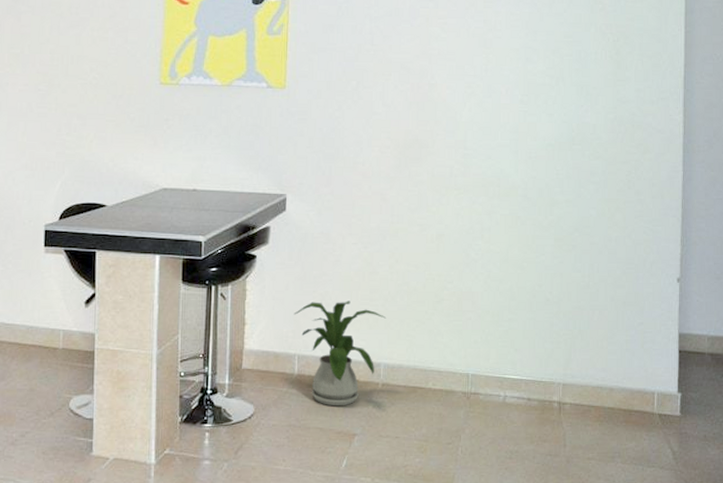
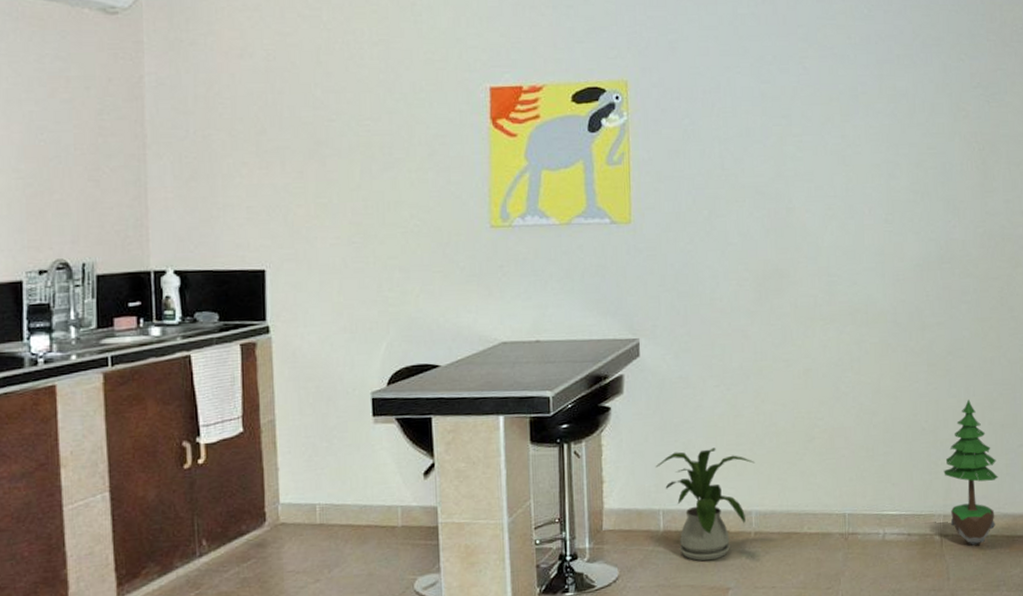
potted tree: none [565,275,618,415] -> present [943,400,998,545]

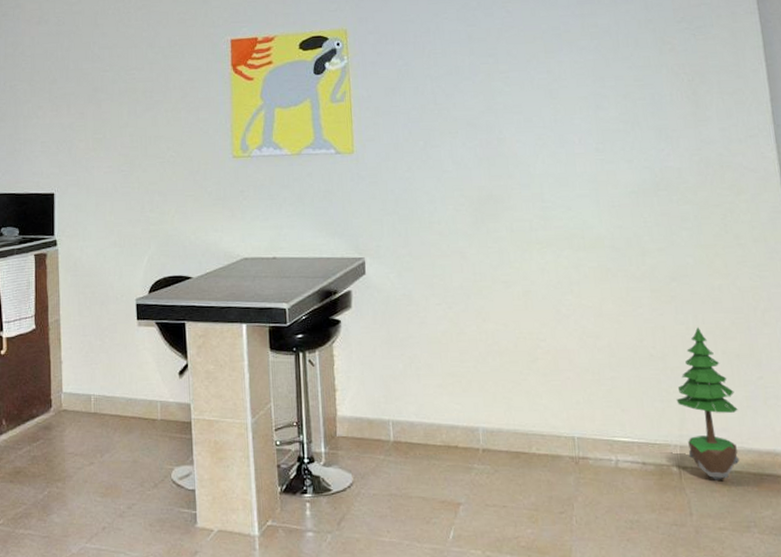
house plant: present [655,447,754,561] -> none [383,363,479,474]

